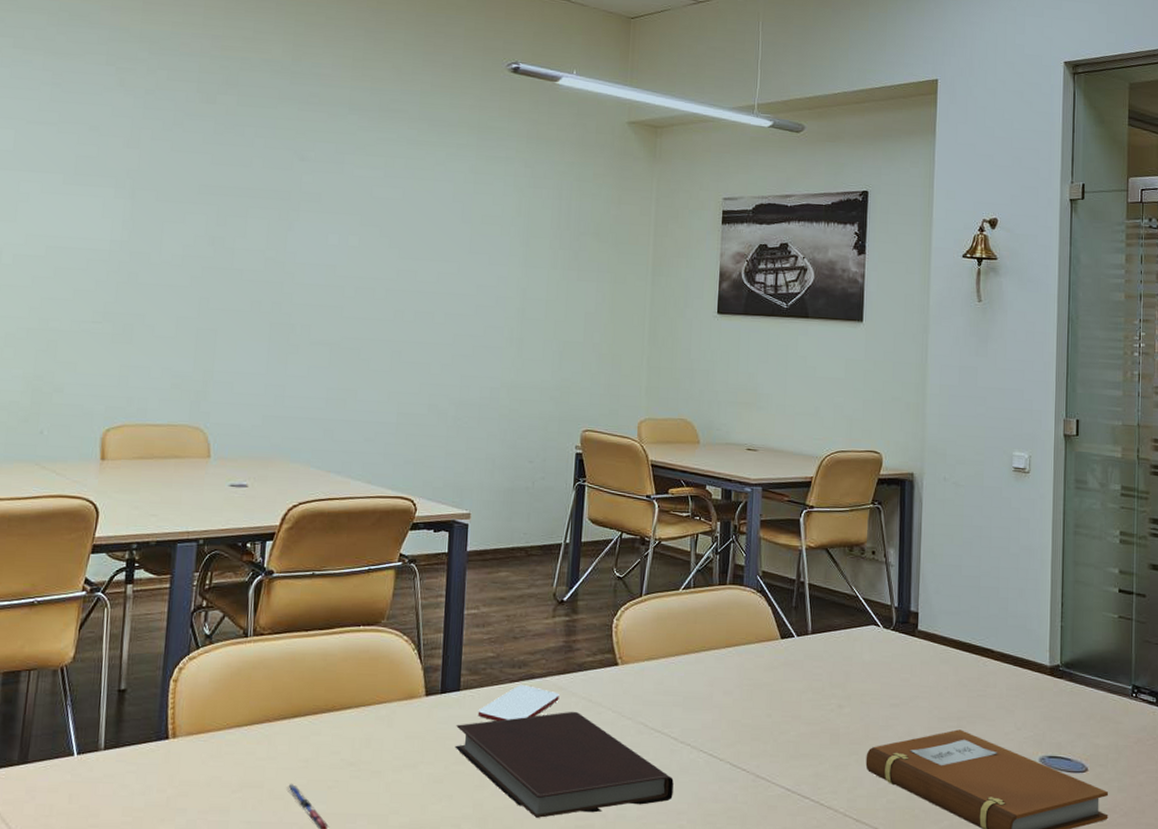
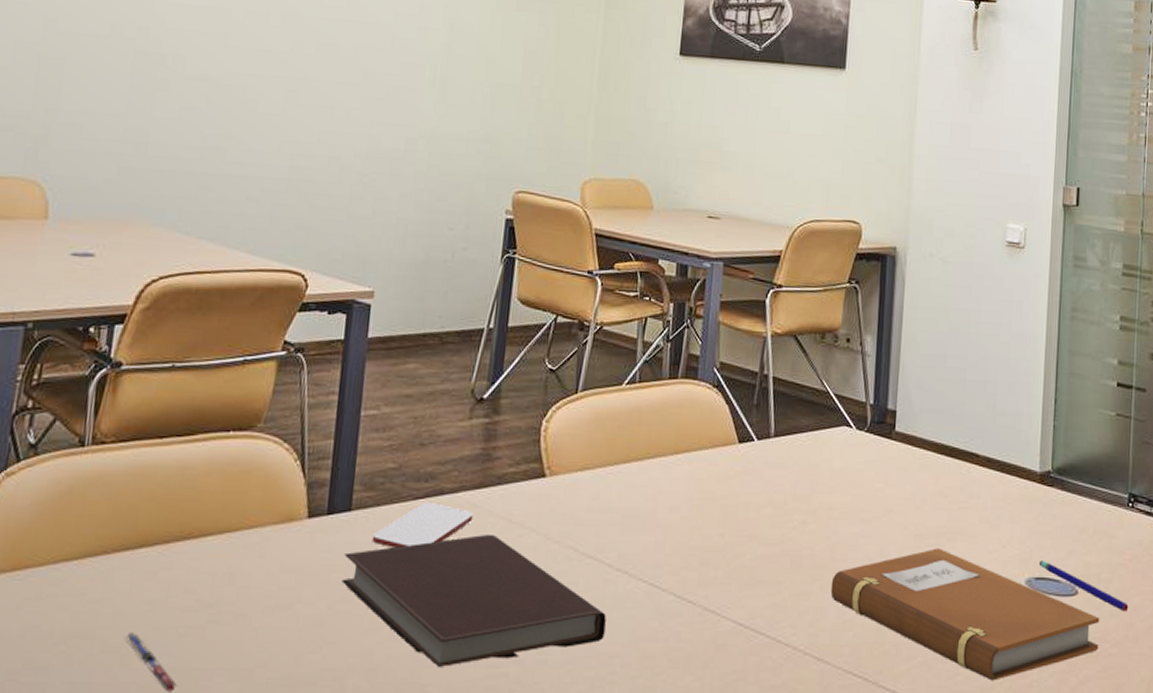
pen: none [1051,741,1135,787] -> present [1038,559,1129,612]

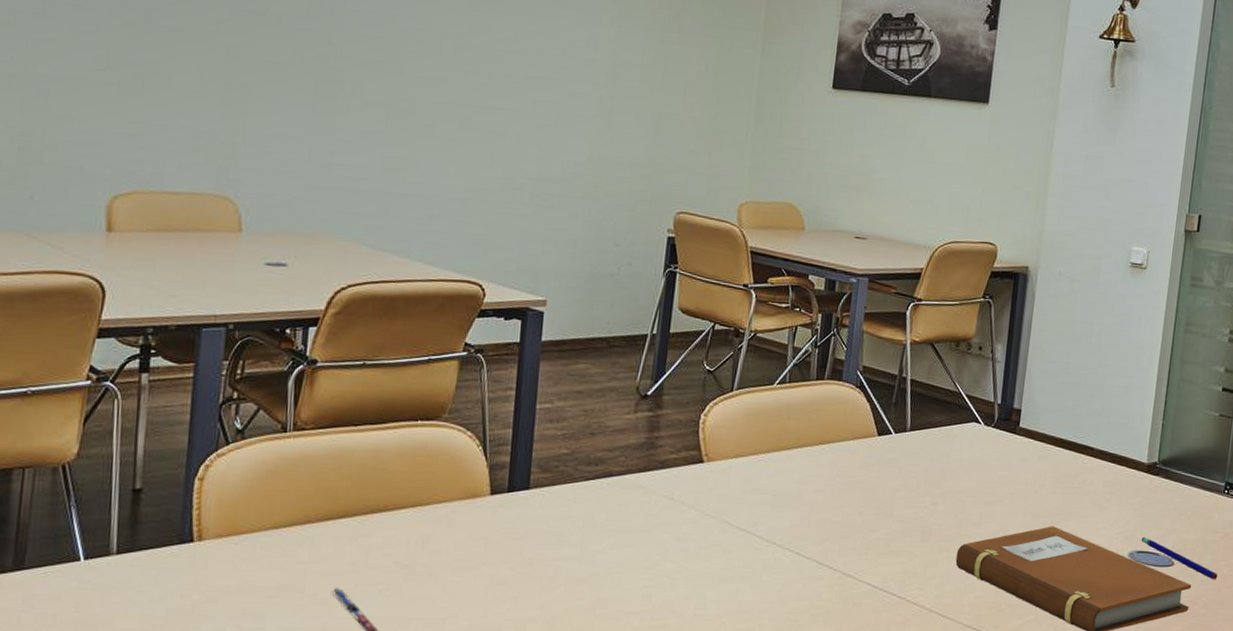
notebook: present [341,534,607,667] -> none [522,510,757,619]
smartphone: present [372,502,473,548] -> none [548,483,639,521]

